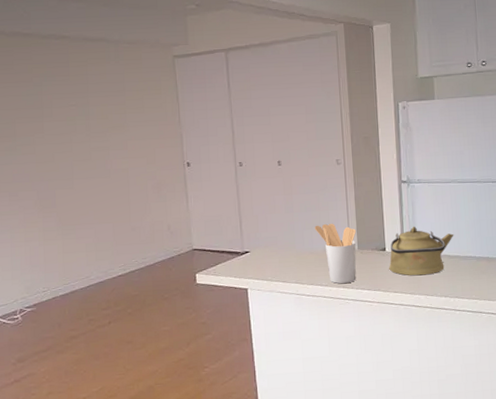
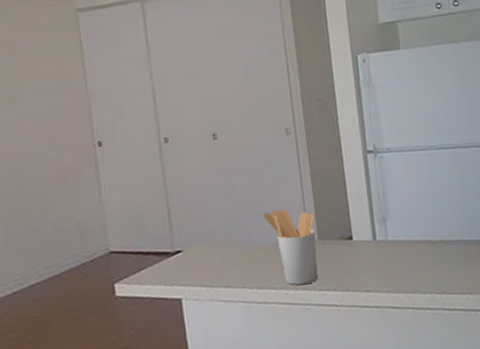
kettle: present [389,226,454,276] -> none [358,206,435,269]

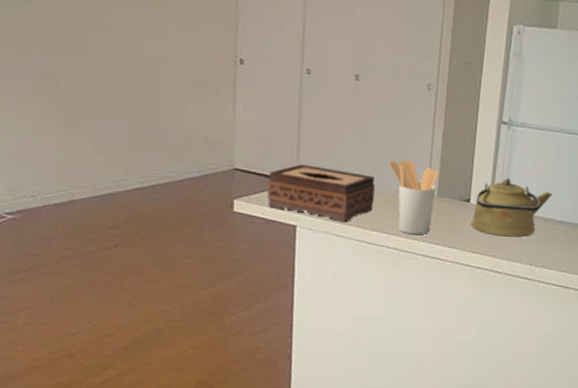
tissue box: none [144,231,256,287] -> present [267,164,375,223]
kettle: none [358,206,435,269] -> present [470,177,553,237]

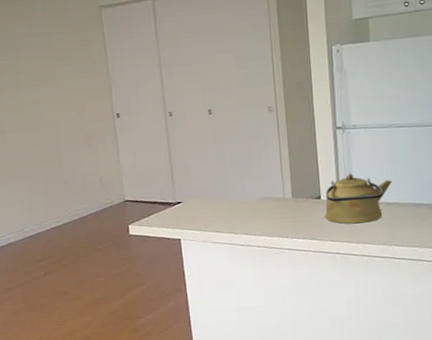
tissue box: present [267,164,375,223] -> none [152,188,241,231]
utensil holder: present [389,160,438,235] -> none [247,171,291,233]

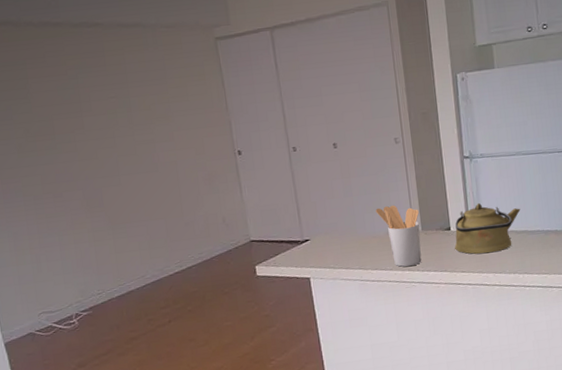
utensil holder: none [247,171,291,233] -> present [375,205,422,267]

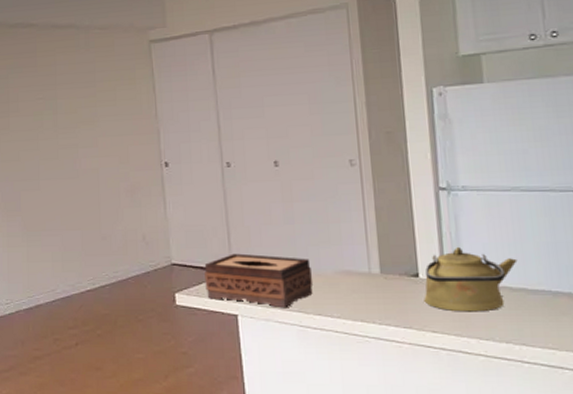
tissue box: none [279,224,370,268] -> present [204,253,314,309]
utensil holder: present [375,205,422,267] -> none [322,239,379,317]

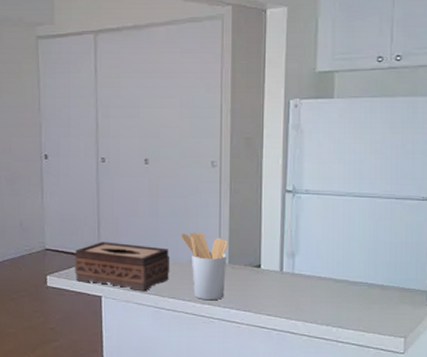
utensil holder: none [322,239,379,317] -> present [181,232,228,301]
kettle: present [424,246,518,312] -> none [263,242,344,299]

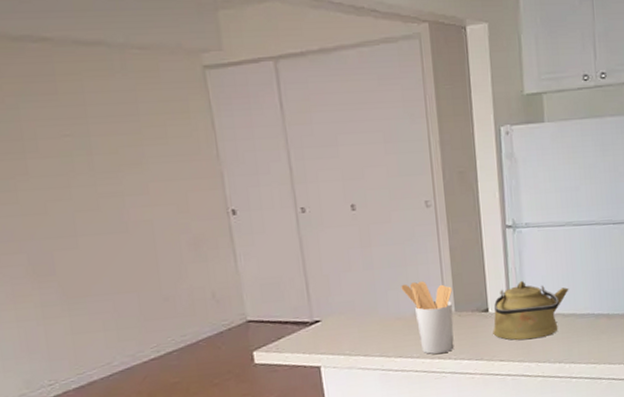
tissue box: present [75,241,170,292] -> none [283,303,394,355]
kettle: none [263,242,344,299] -> present [493,280,569,340]

